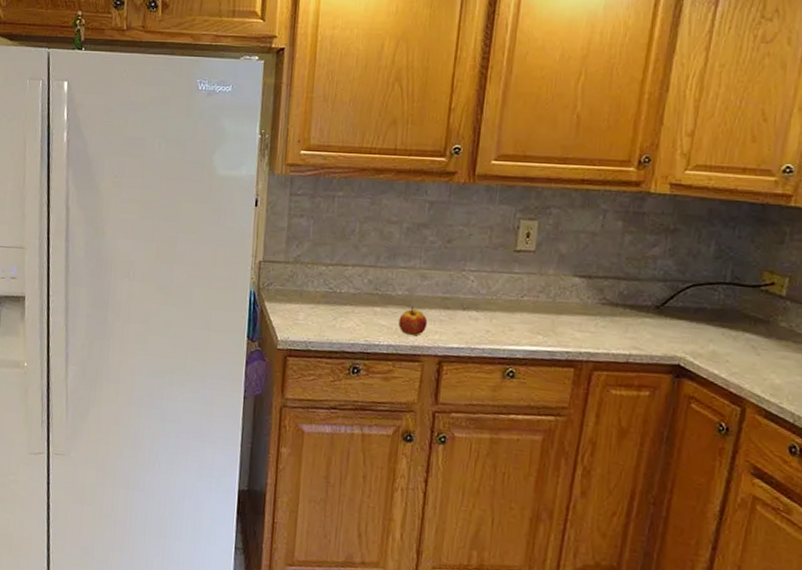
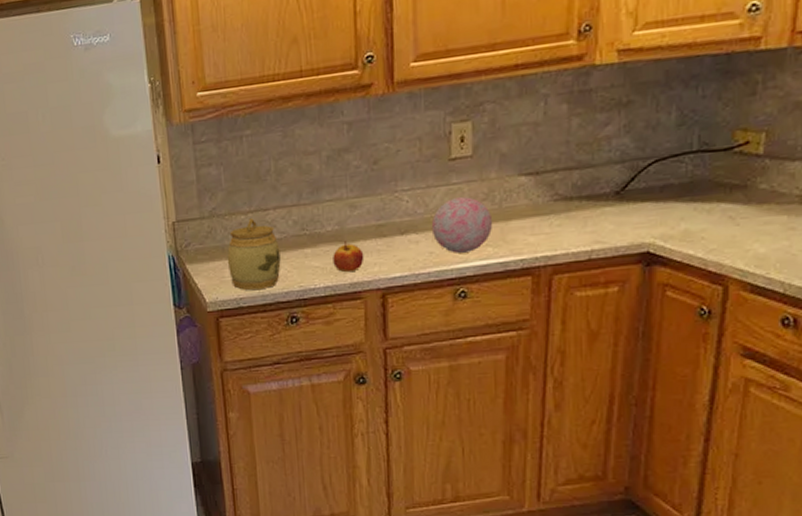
jar: none [303,270,353,338] -> present [227,218,281,291]
decorative orb: none [490,286,546,337] -> present [431,197,493,253]

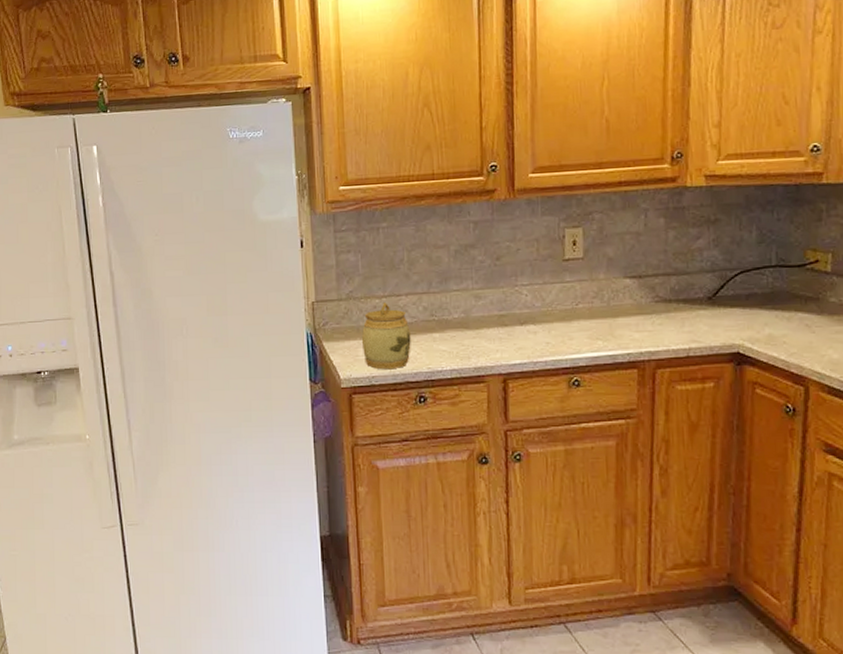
apple: present [333,241,364,272] -> none [459,328,488,356]
decorative orb: present [431,197,493,253] -> none [547,294,603,345]

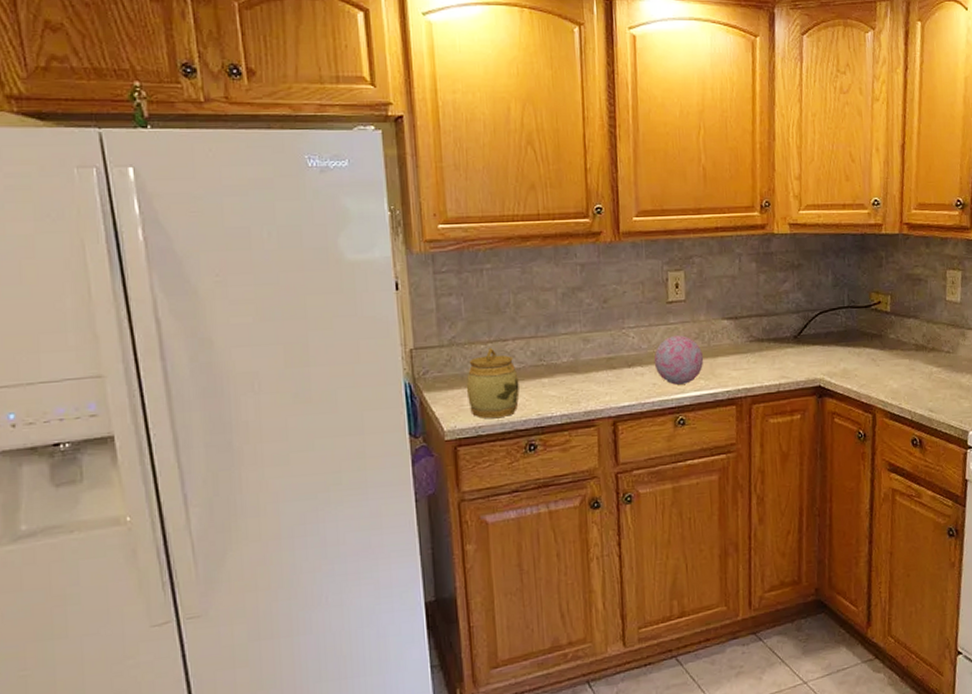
decorative orb: none [547,294,603,345] -> present [653,335,704,385]

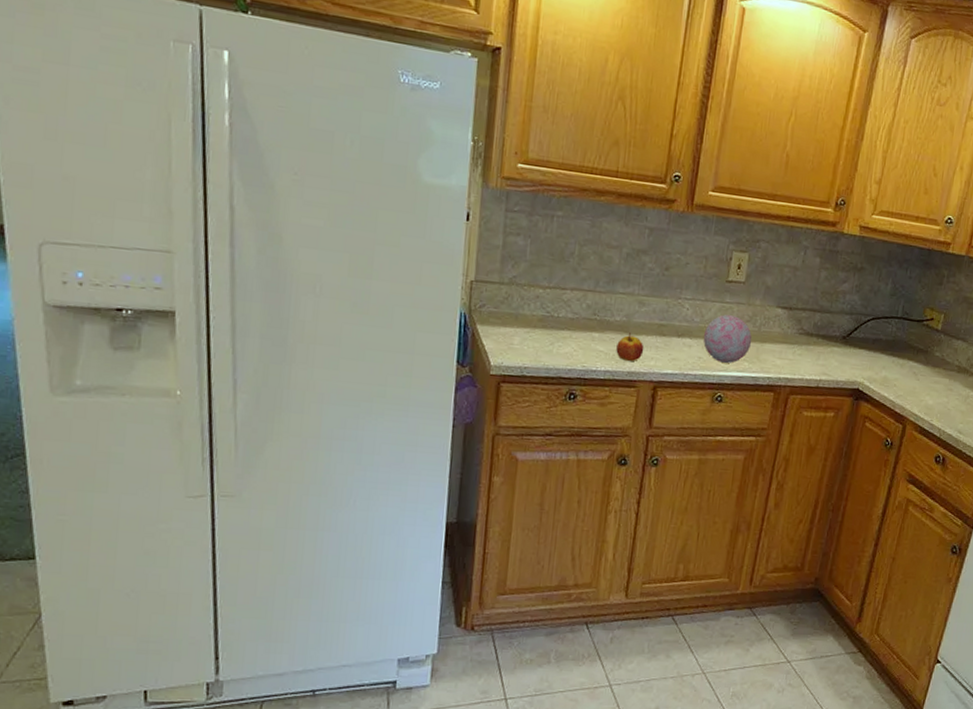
jar: present [466,348,520,419] -> none [518,294,571,363]
apple: none [568,372,597,401] -> present [616,333,644,361]

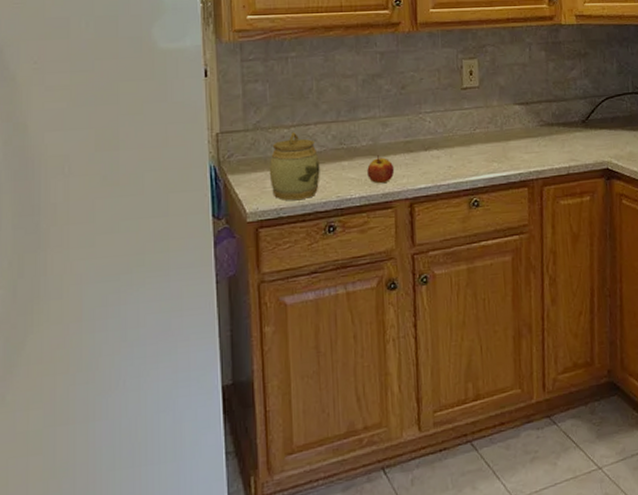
jar: none [518,294,571,363] -> present [269,132,320,201]
decorative orb: present [703,315,752,363] -> none [449,120,497,168]

